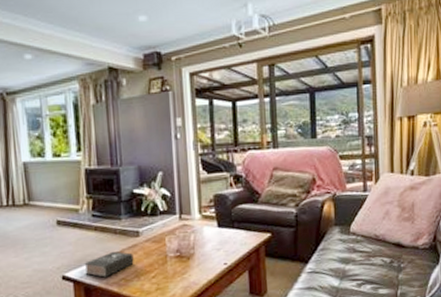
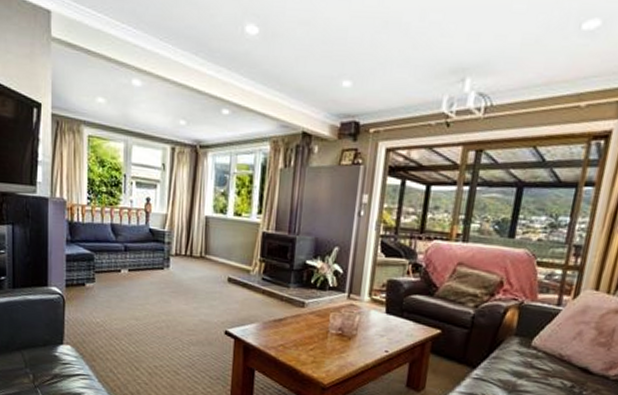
book: present [84,251,134,278] -> none [246,316,296,341]

